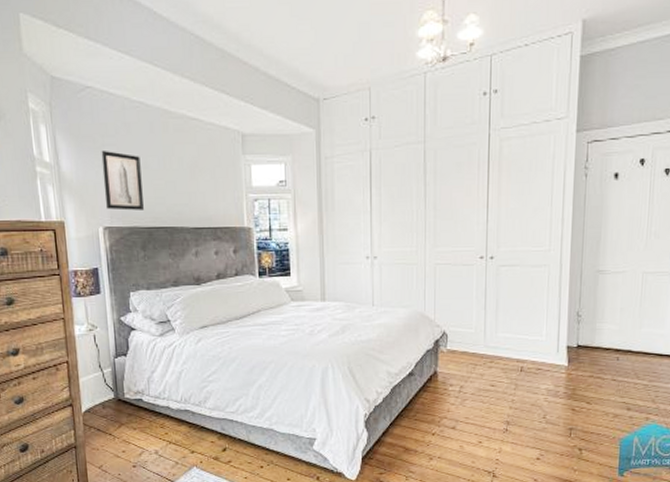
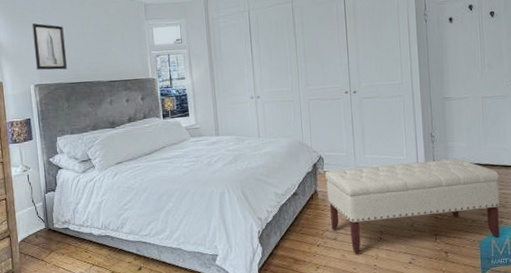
bench: none [447,342,652,445] -> present [324,158,500,254]

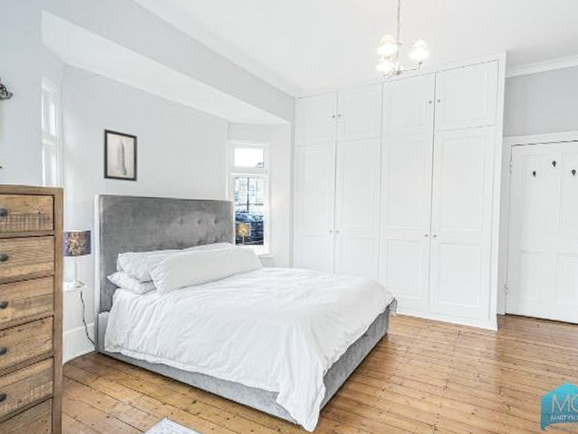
bench: present [324,158,500,254] -> none [397,311,566,401]

